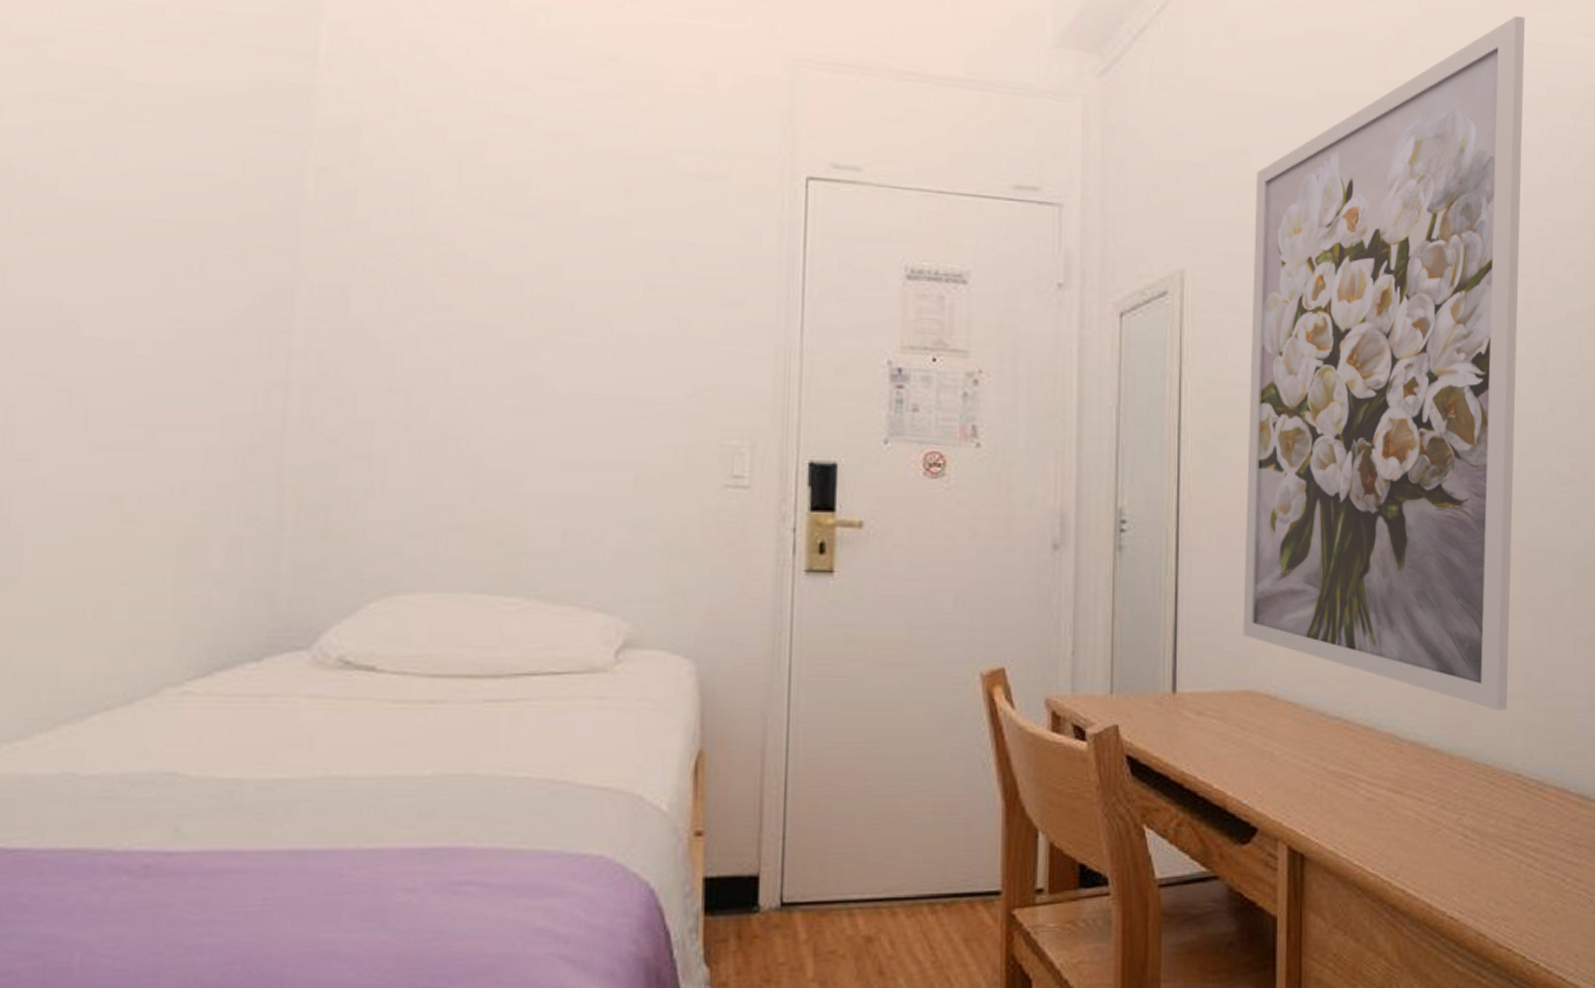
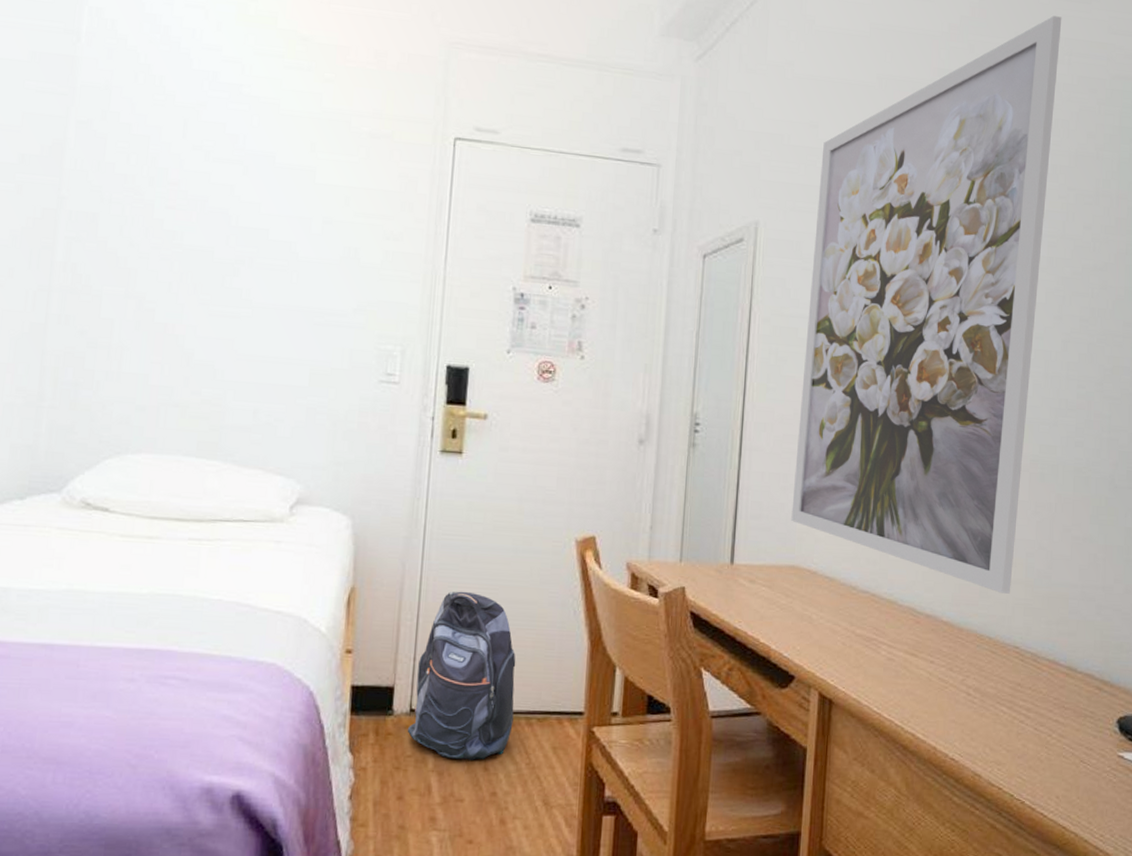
backpack: none [778,747,913,964] -> present [407,591,516,760]

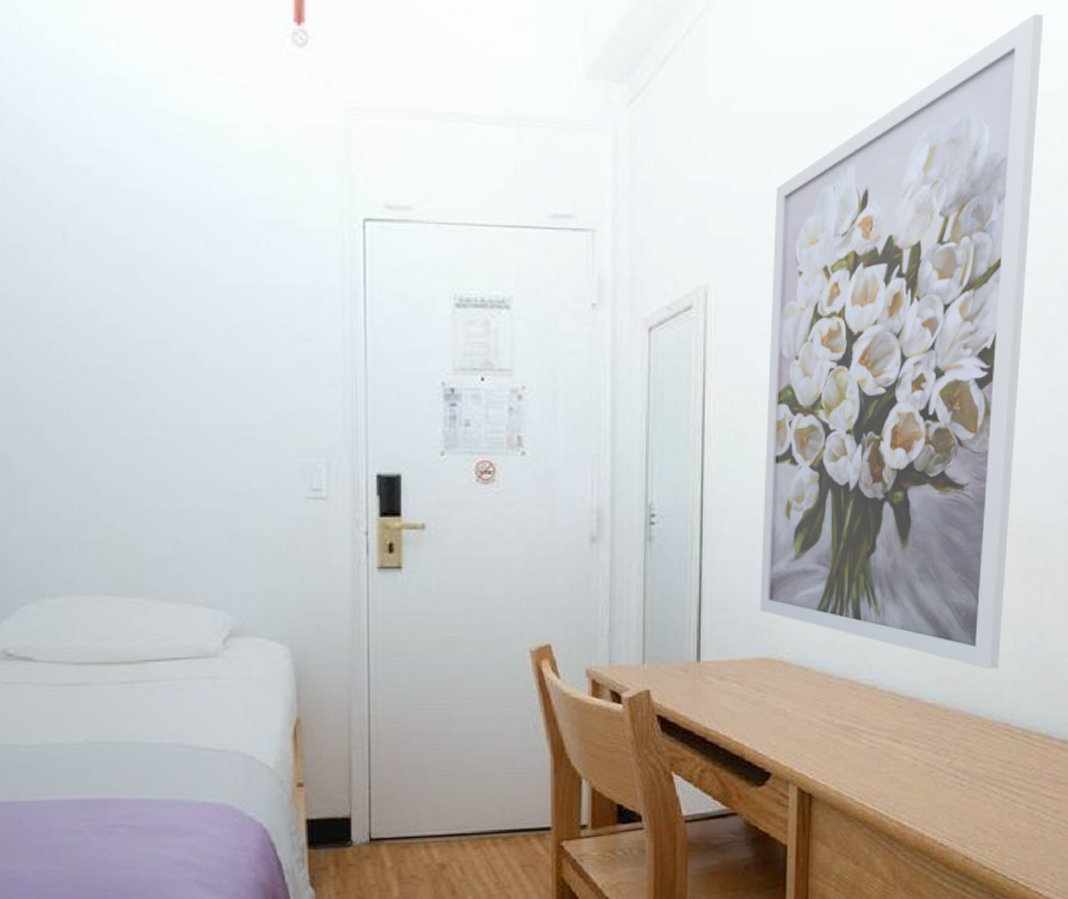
backpack: present [407,591,516,760] -> none [368,713,478,886]

